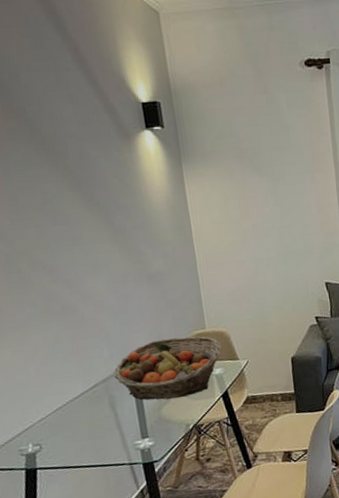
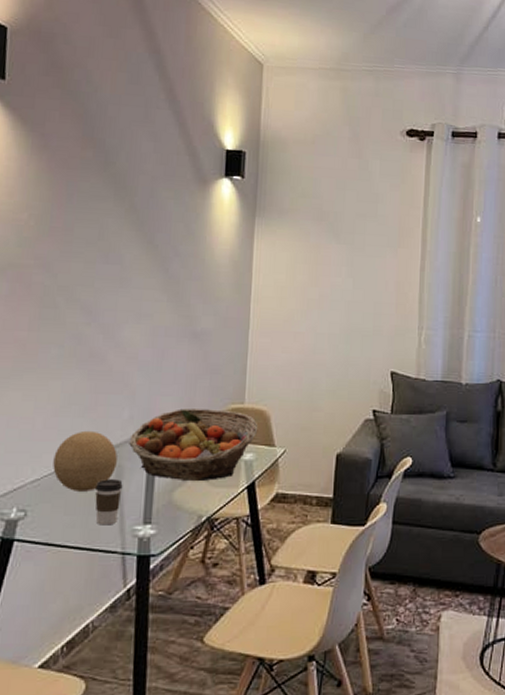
decorative ball: none [52,371,108,423] -> present [53,430,117,491]
coffee cup: none [94,407,120,446] -> present [95,479,123,526]

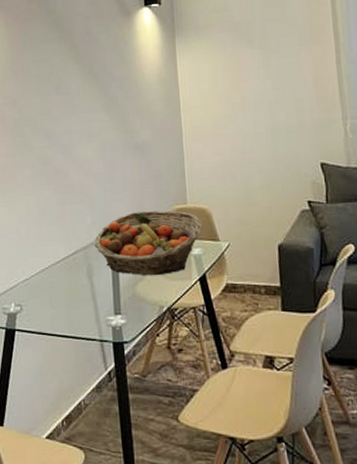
decorative ball: present [53,430,117,491] -> none [37,236,87,288]
coffee cup: present [95,479,123,526] -> none [72,277,94,317]

